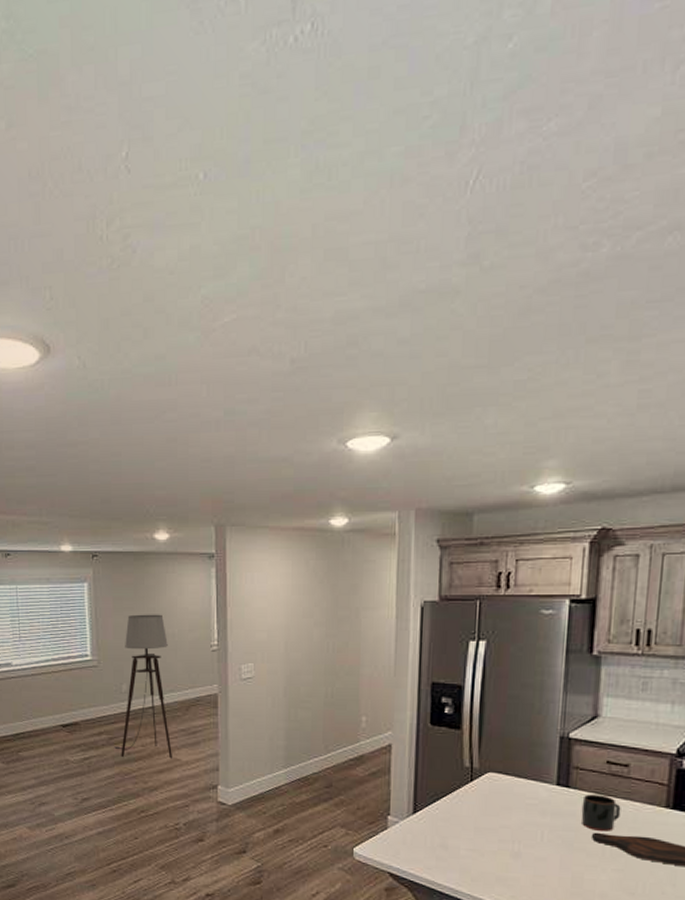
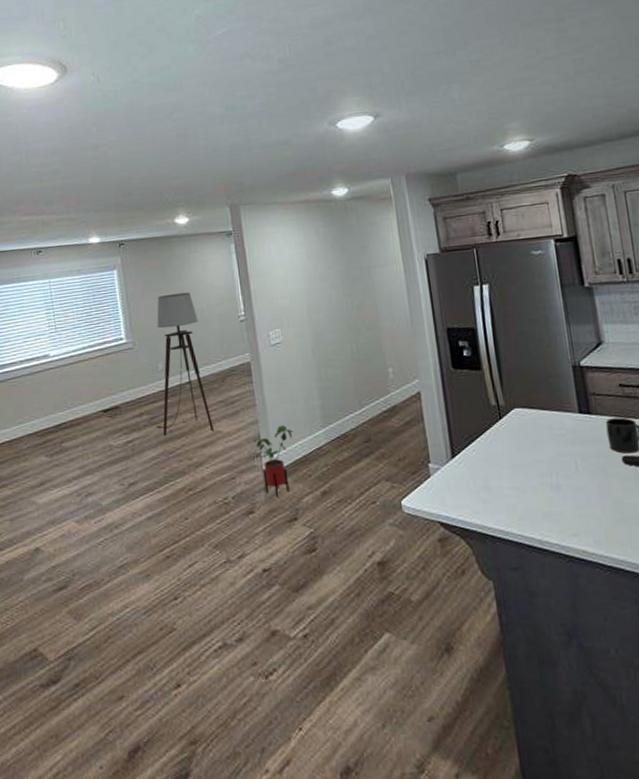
house plant: none [211,760,254,829] -> present [253,425,294,497]

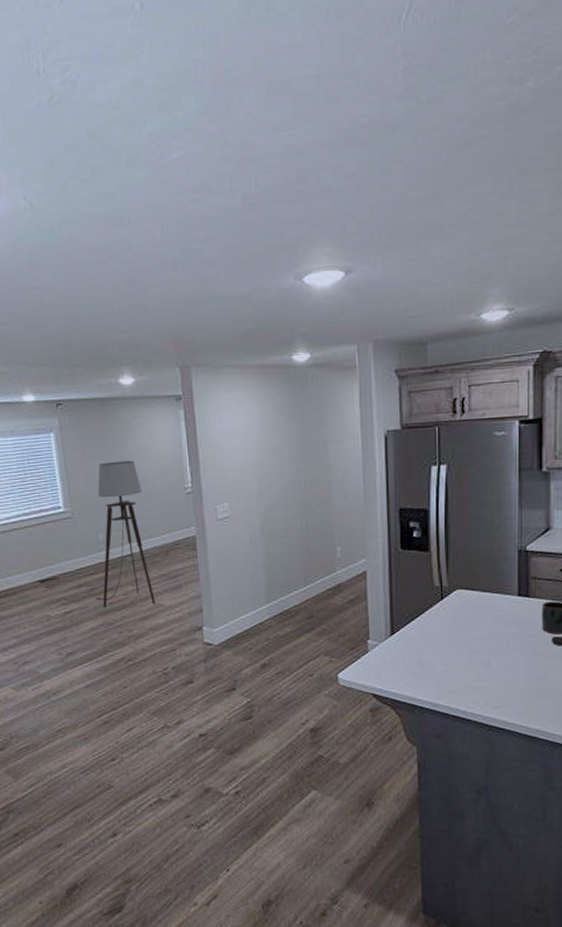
house plant: present [253,425,294,497] -> none [195,599,237,669]

